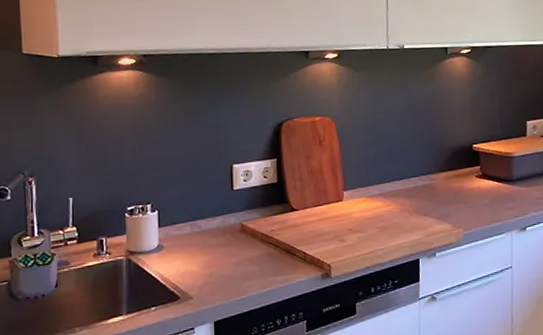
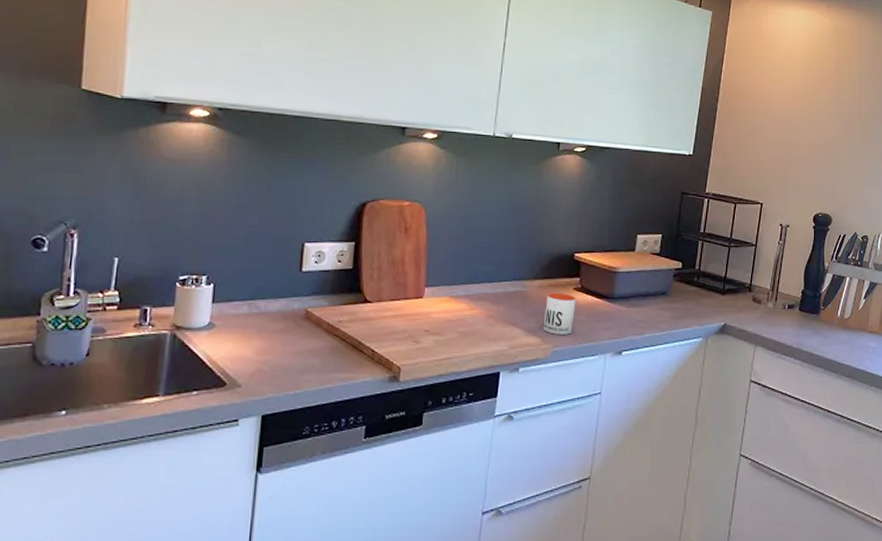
mug: none [452,181,480,220] -> present [543,293,576,335]

